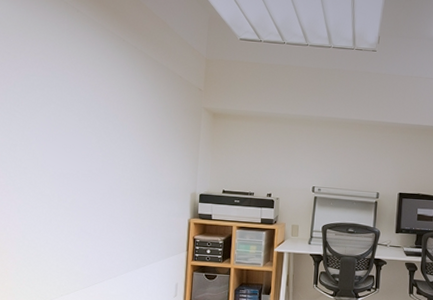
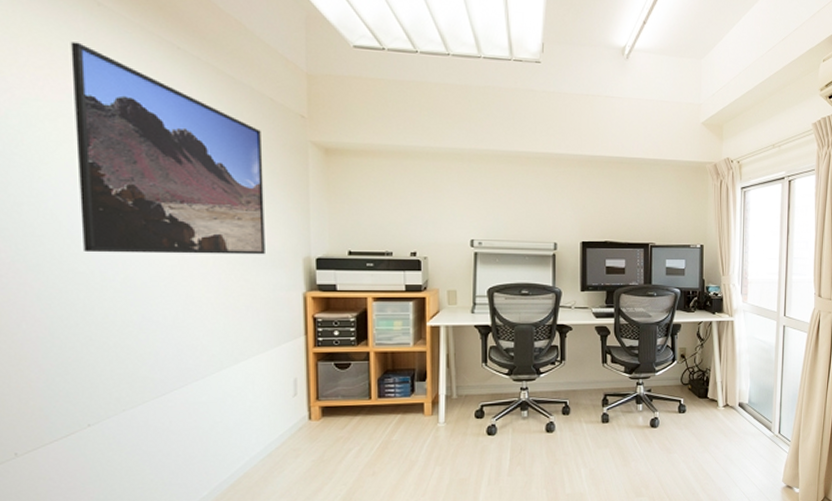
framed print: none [50,36,171,189] -> present [70,41,265,255]

